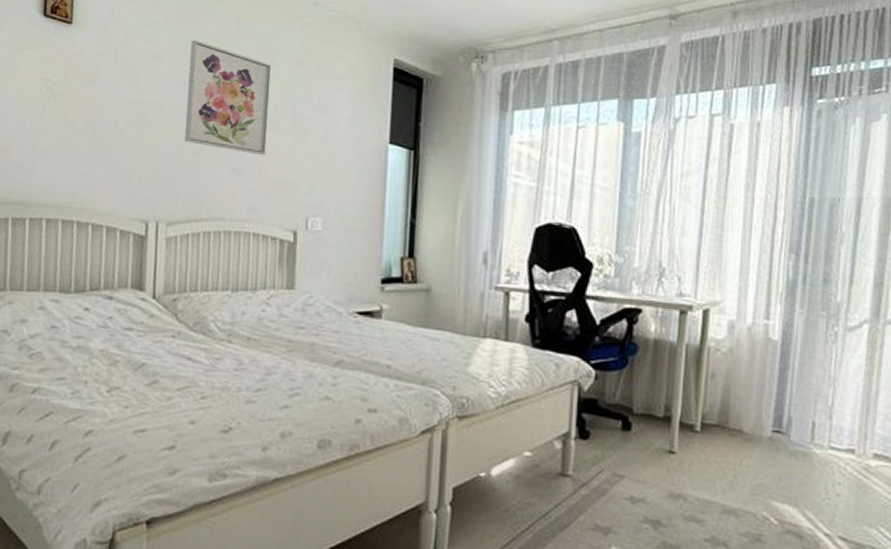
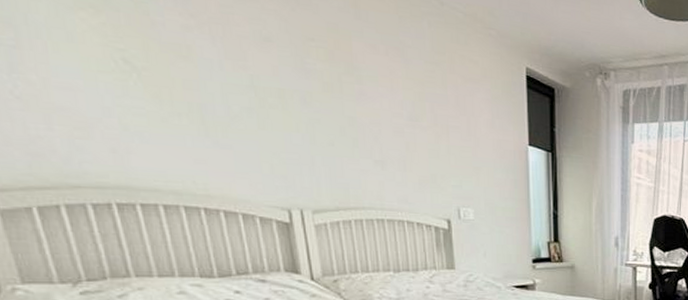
wall art: present [184,40,272,156] -> none [304,24,408,151]

